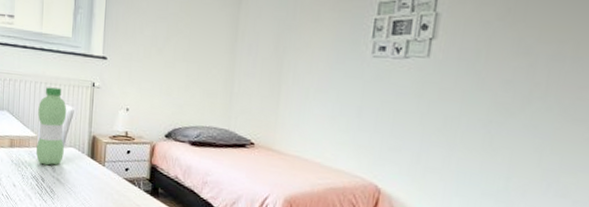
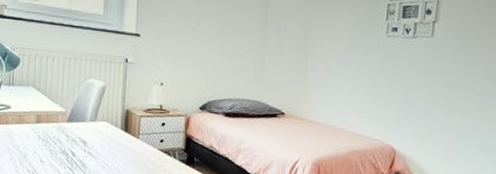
water bottle: present [36,87,67,166] -> none [66,63,99,140]

